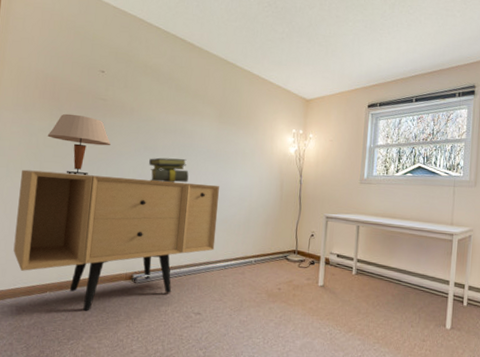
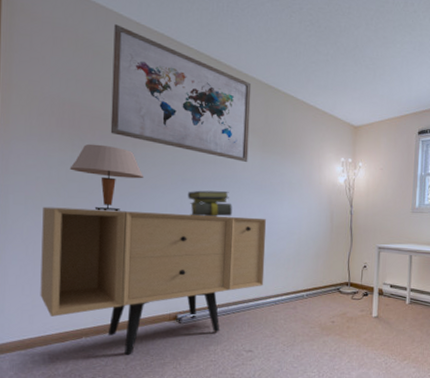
wall art: none [84,8,212,133] -> present [110,24,252,163]

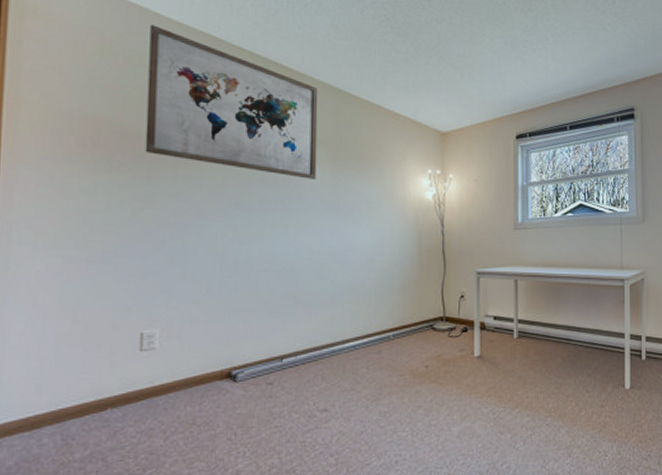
sideboard: present [40,206,267,355] -> none [51,245,341,428]
table lamp: present [69,143,143,212] -> none [92,166,187,247]
stack of books: present [188,190,232,217] -> none [243,214,298,247]

